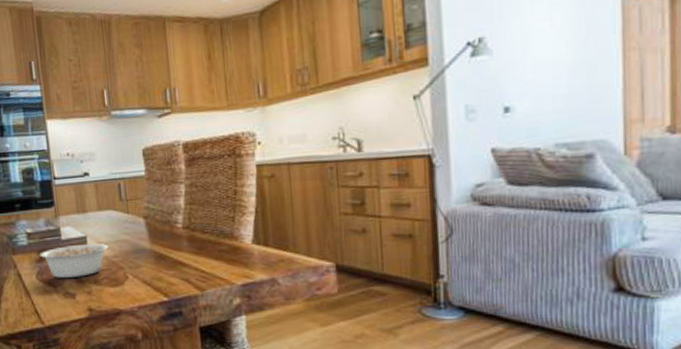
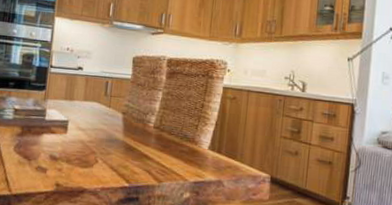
legume: present [39,243,109,279] -> none [21,126,87,155]

